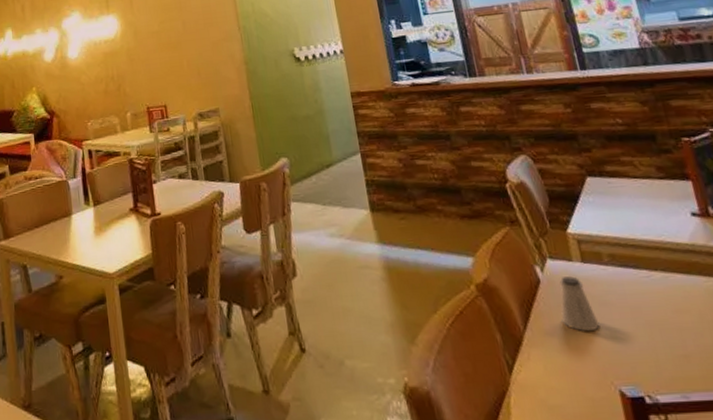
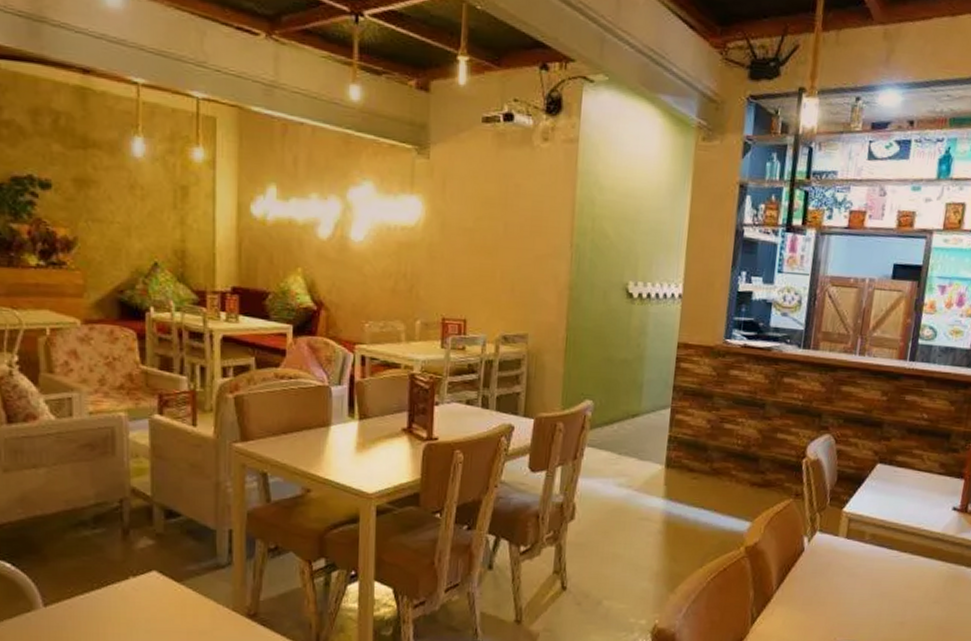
saltshaker: present [559,276,600,331] -> none [811,549,842,596]

